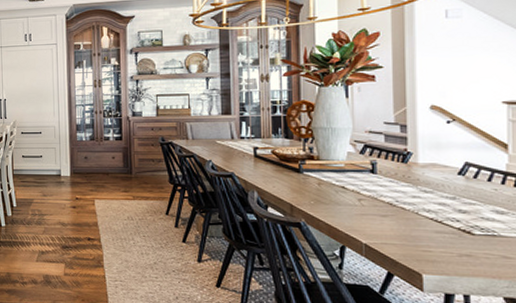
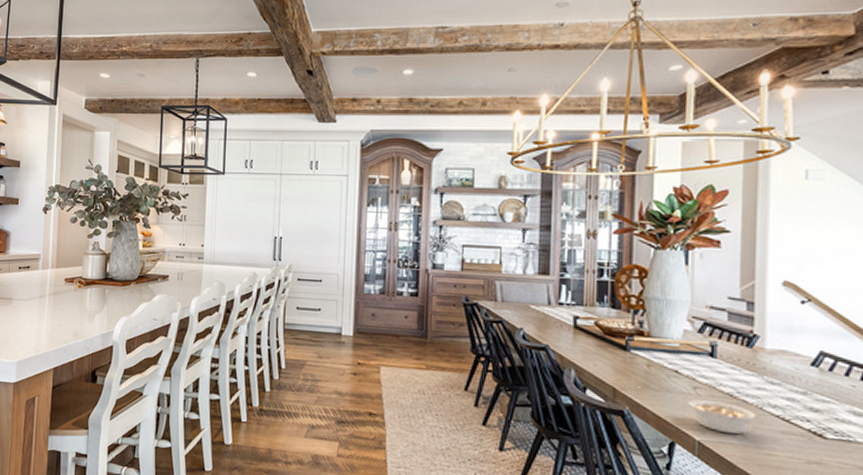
legume: none [354,210,420,237] -> present [688,399,764,435]

